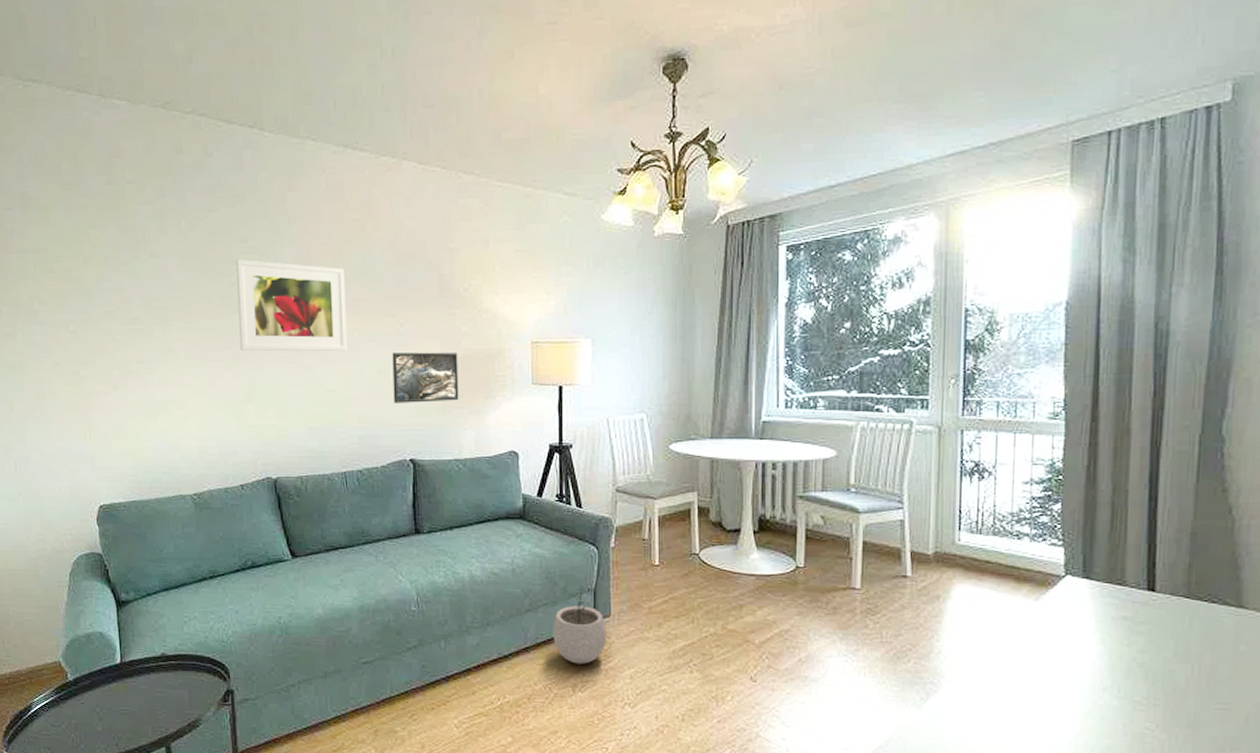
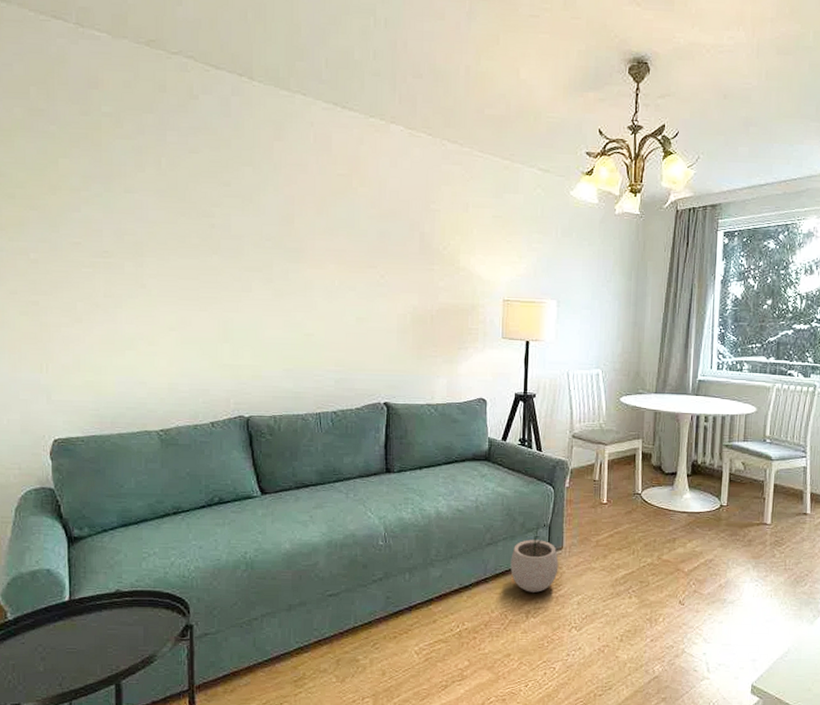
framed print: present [236,259,347,352] -> none [218,201,328,298]
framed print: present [392,352,459,403] -> none [371,302,435,350]

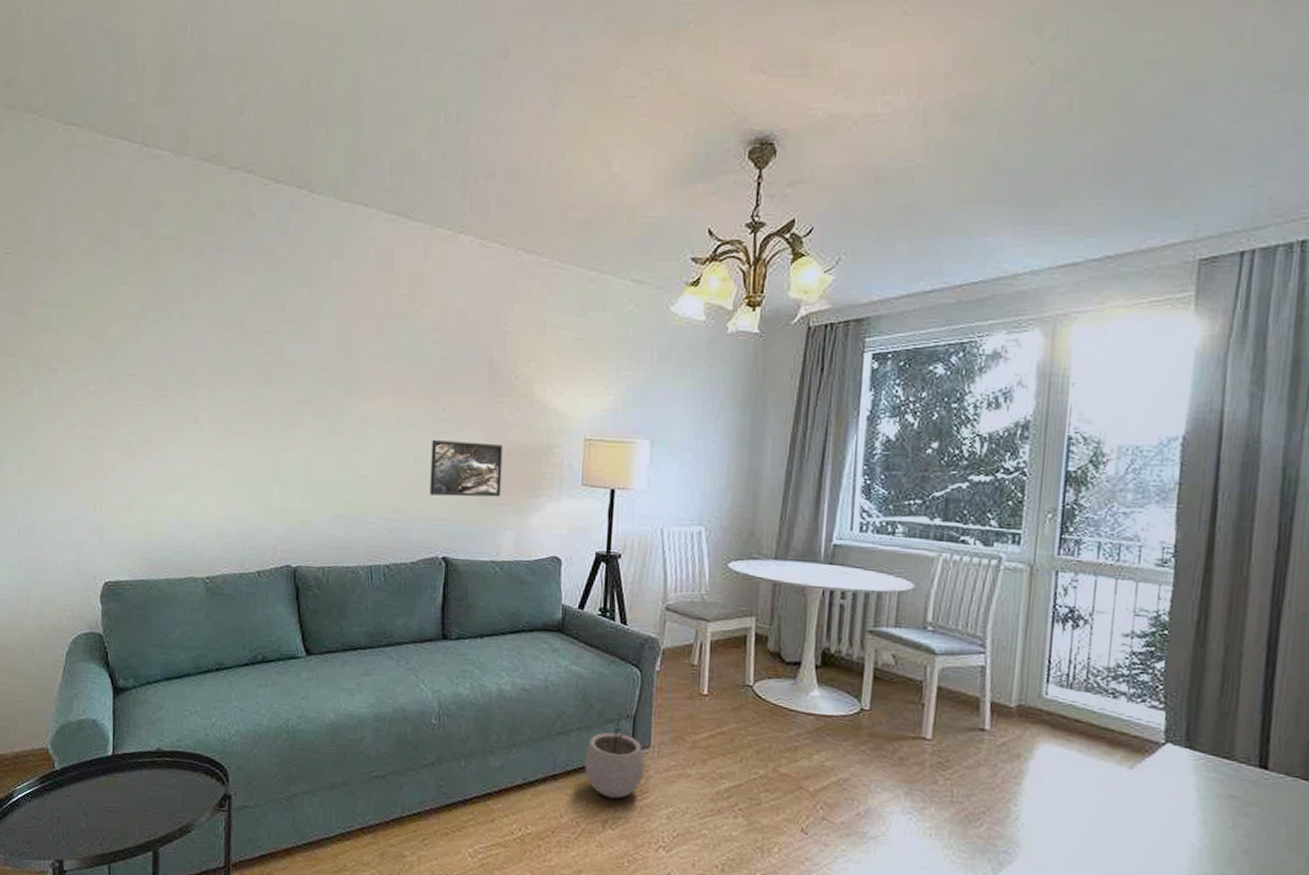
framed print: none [371,302,435,350] -> present [429,440,503,497]

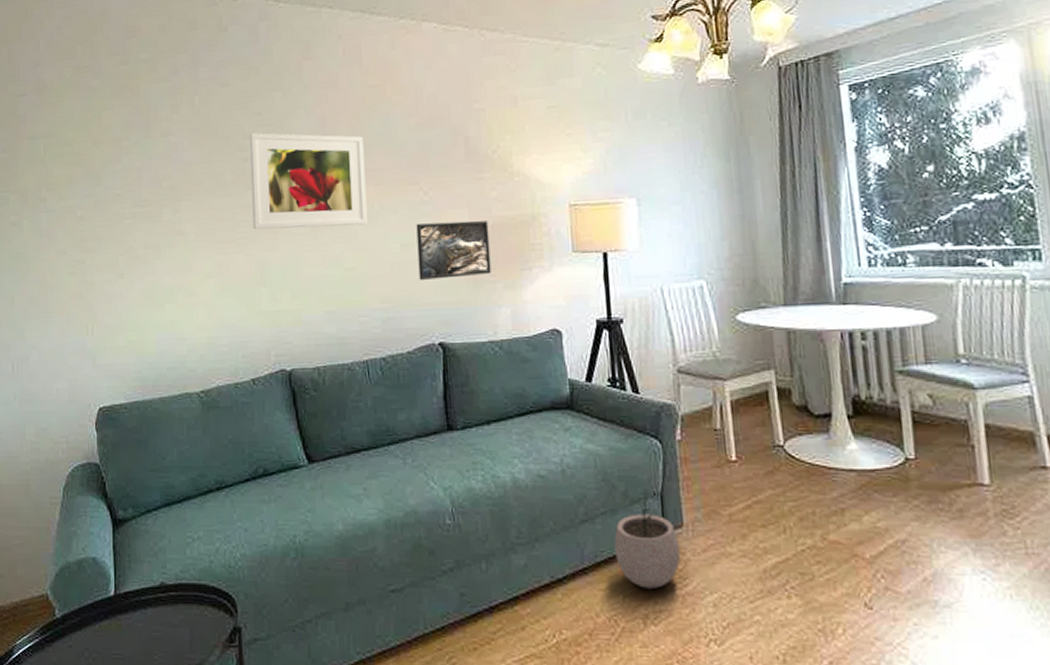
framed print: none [269,327,387,435] -> present [250,132,368,230]

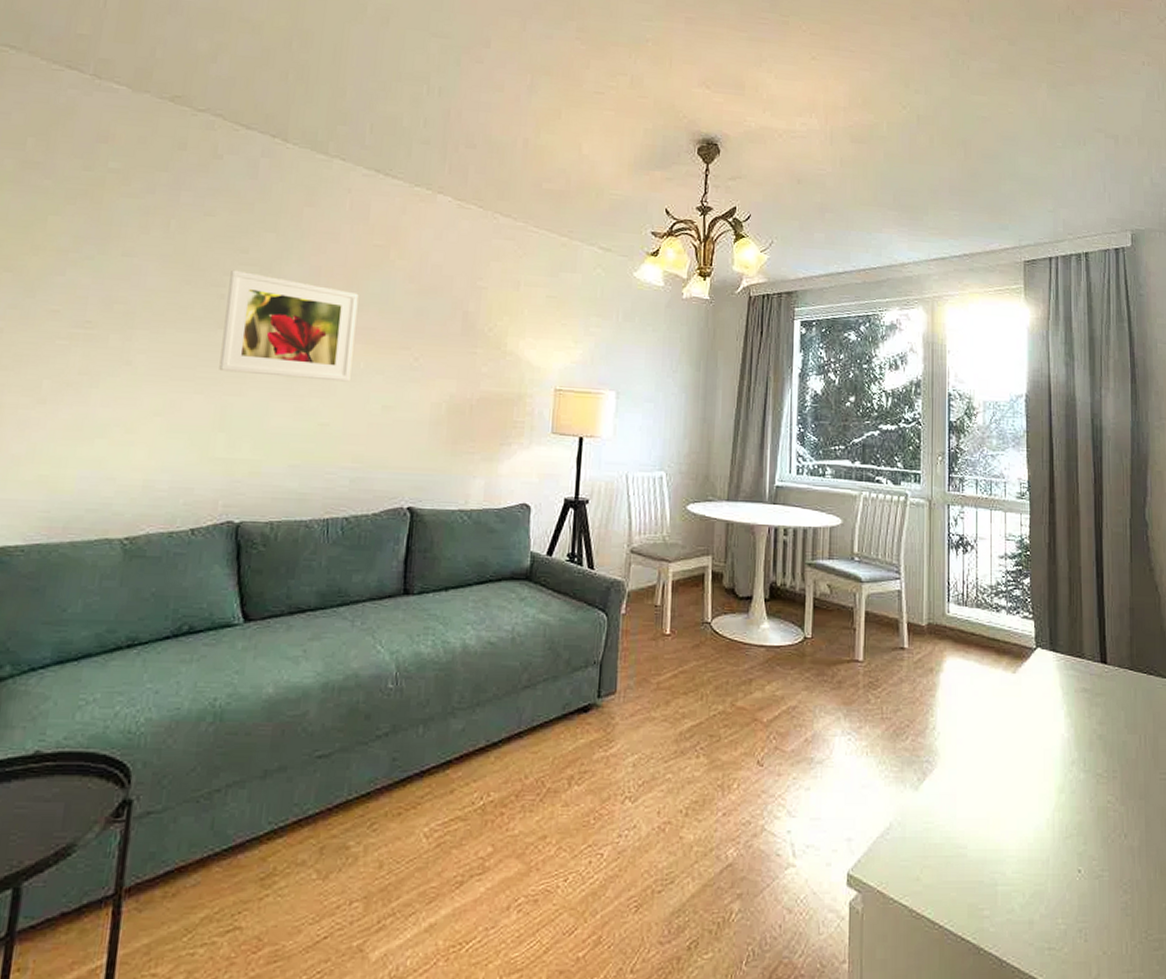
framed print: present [416,220,491,280] -> none [396,388,475,446]
plant pot: present [614,500,681,589] -> none [551,669,611,751]

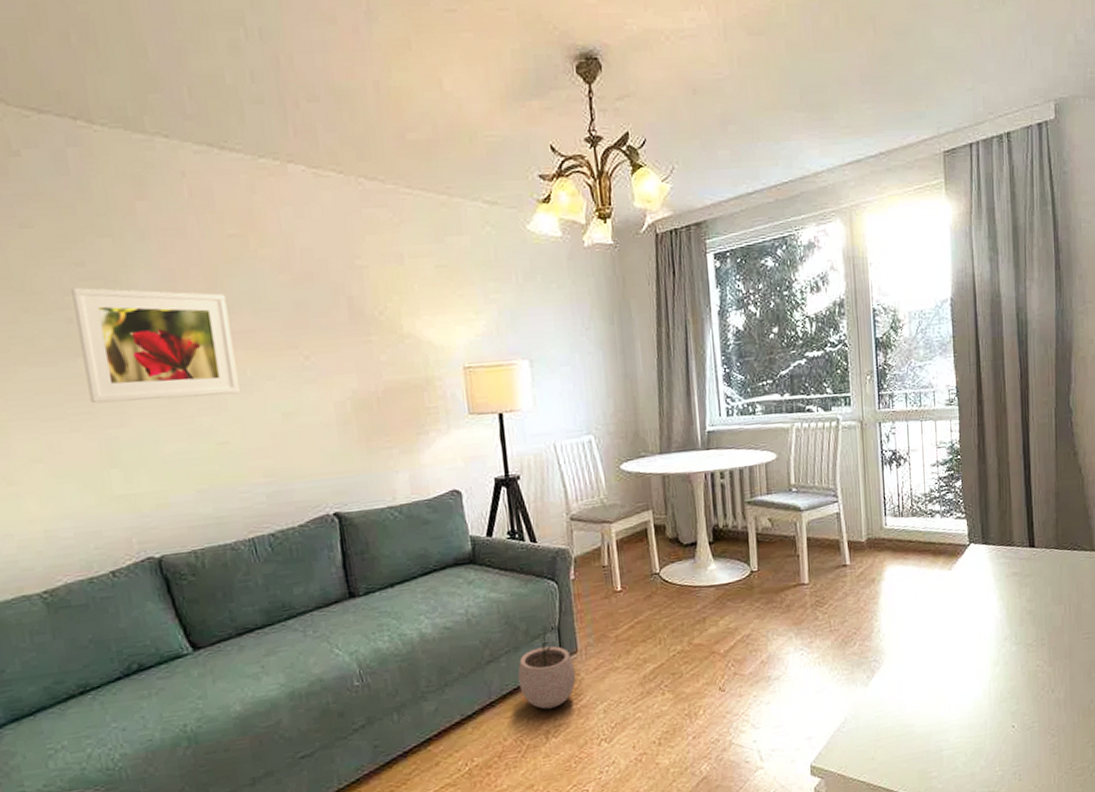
plant pot: none [551,669,611,751] -> present [518,635,576,710]

